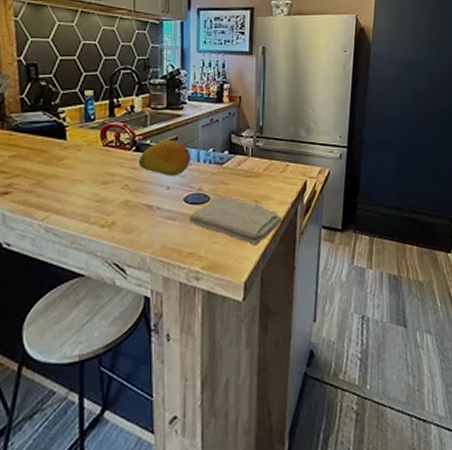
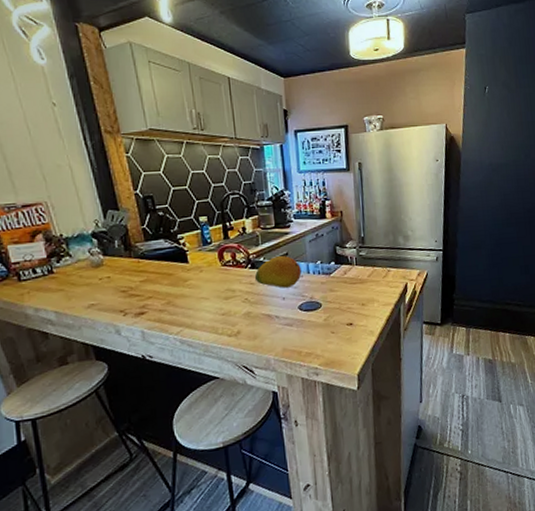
washcloth: present [189,196,282,246] -> none [304,301,387,343]

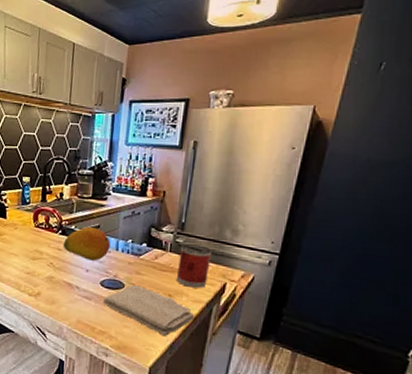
washcloth: none [304,301,387,343] -> present [103,284,195,337]
mug: none [364,254,392,294] -> present [176,244,212,288]

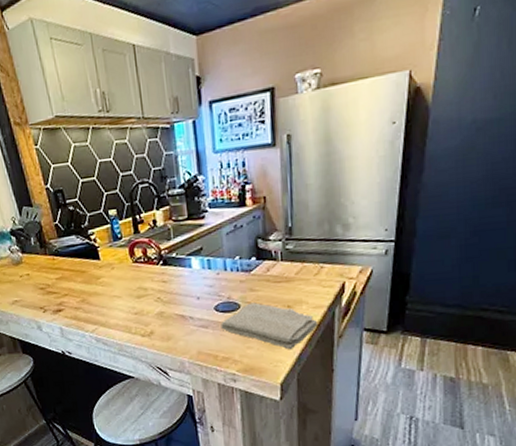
fruit: present [62,227,111,261] -> none [166,251,218,287]
mug: present [176,244,212,288] -> none [291,247,326,294]

